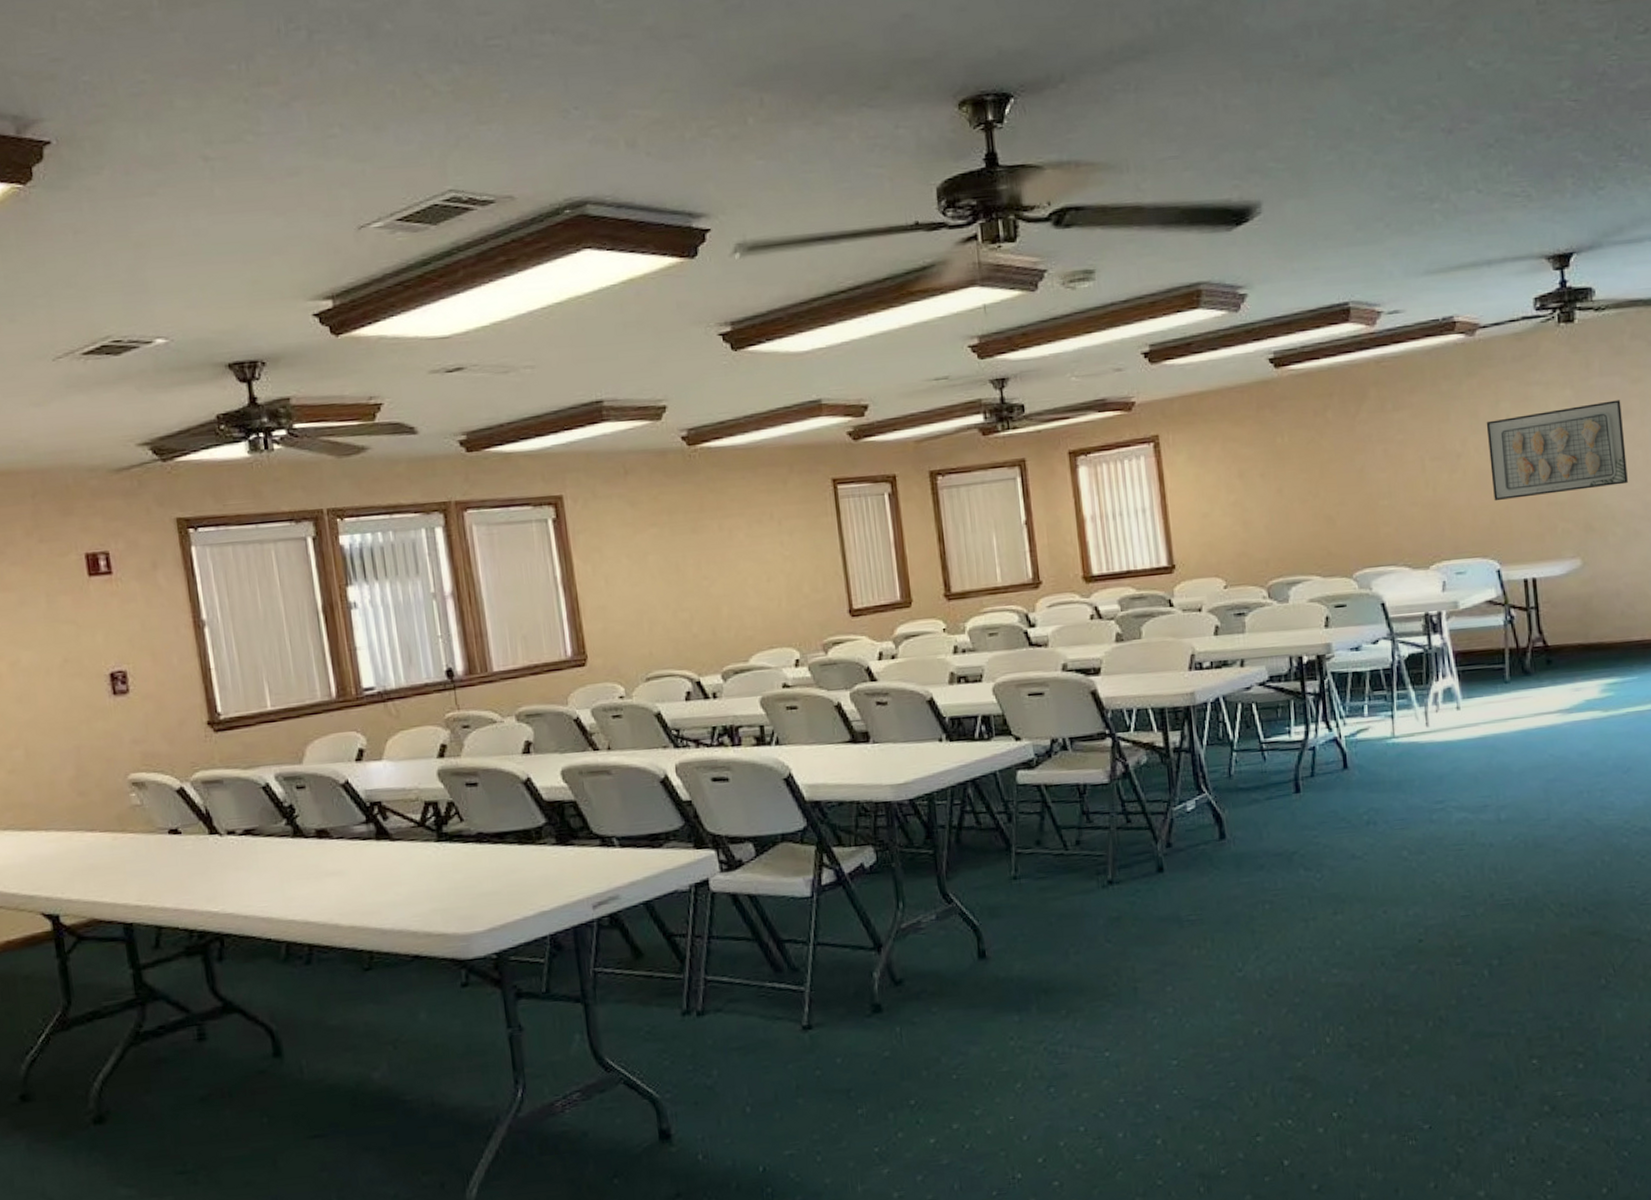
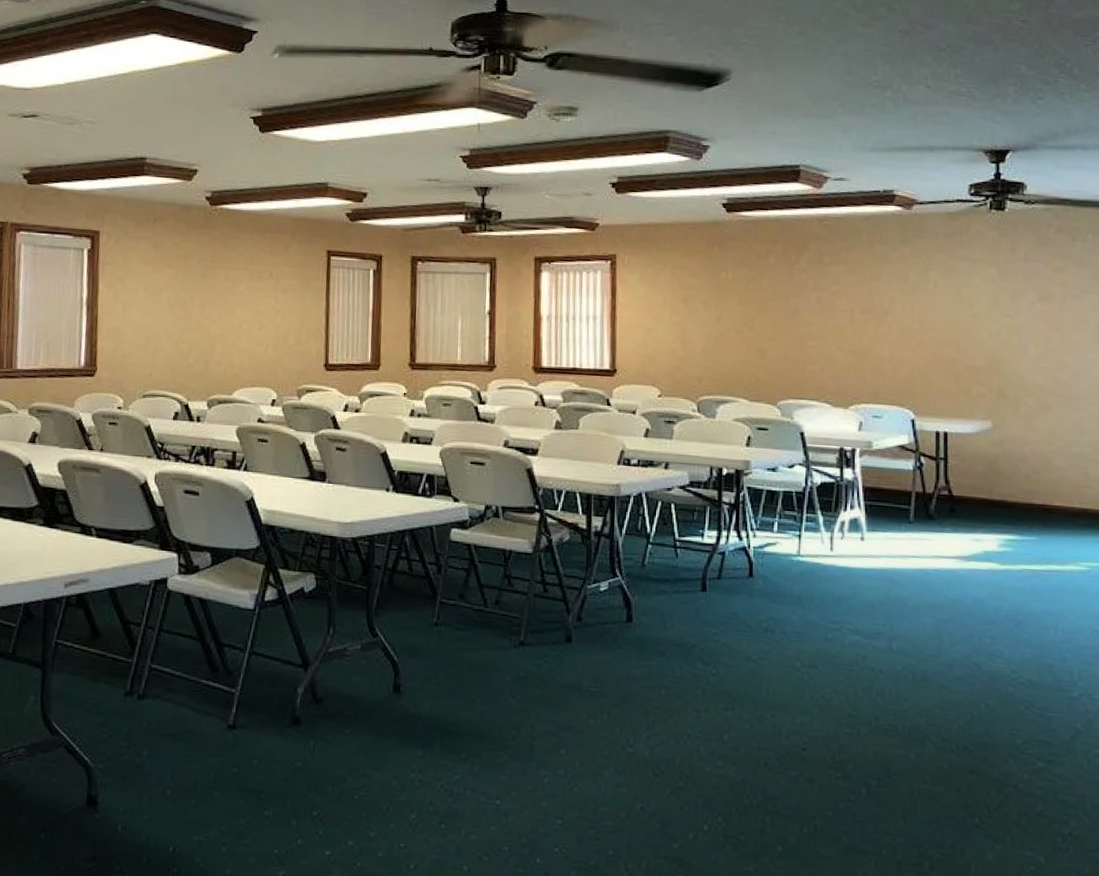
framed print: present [1486,400,1628,501] -> none [914,284,1043,361]

